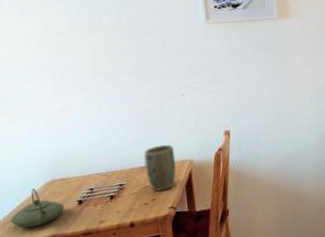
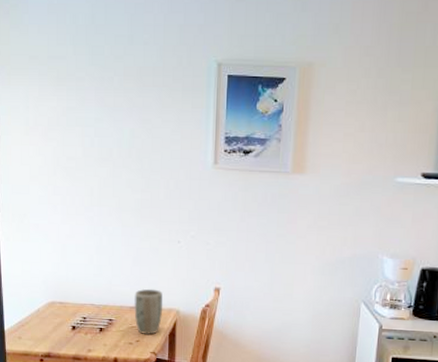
teapot: present [10,188,65,229] -> none [15,305,60,341]

